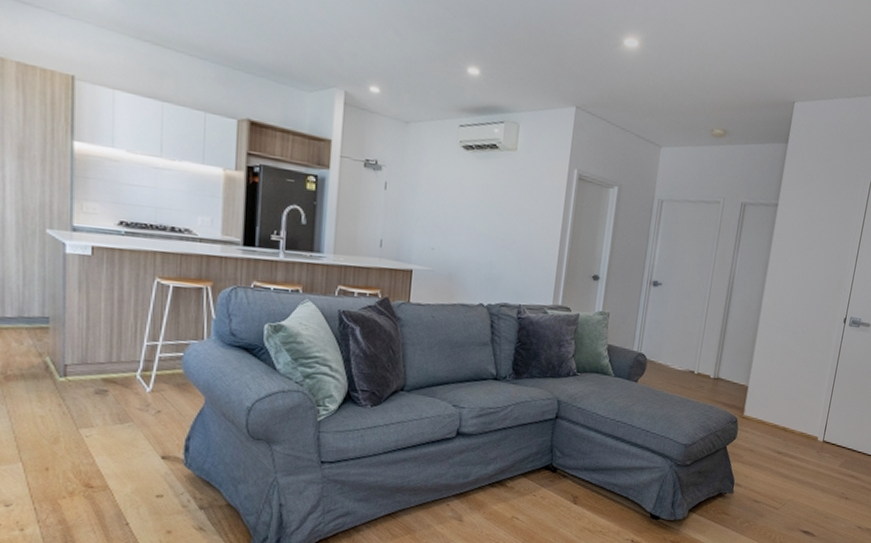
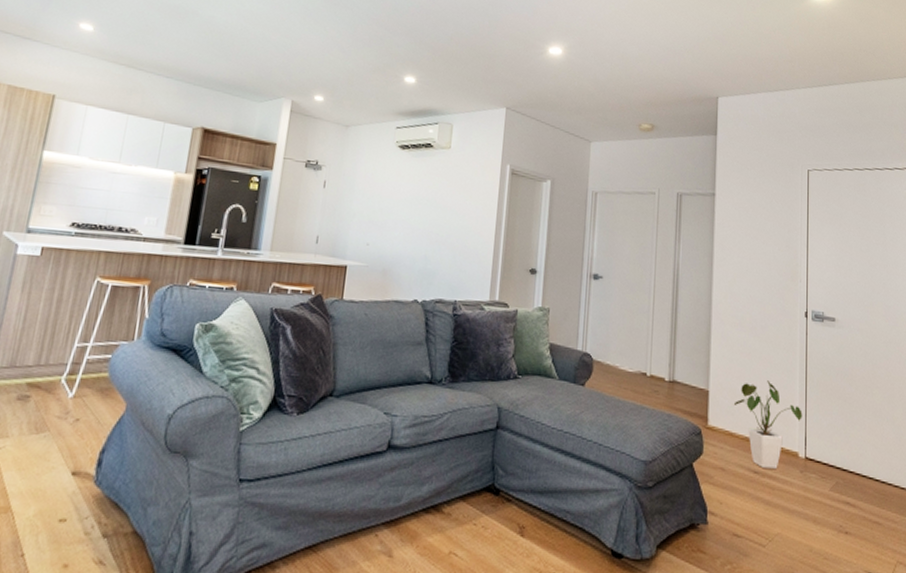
house plant: none [768,378,827,450] -> present [733,380,802,469]

